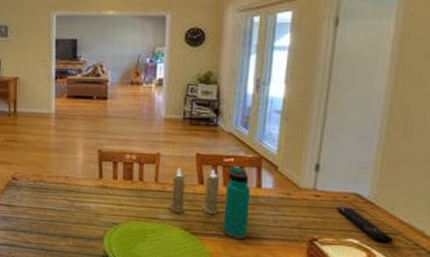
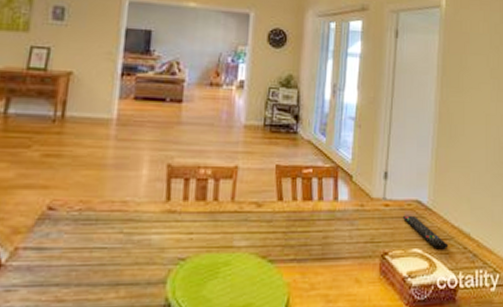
candle: present [168,168,220,214] -> none [245,182,299,237]
water bottle: present [223,166,250,239] -> none [301,178,328,262]

